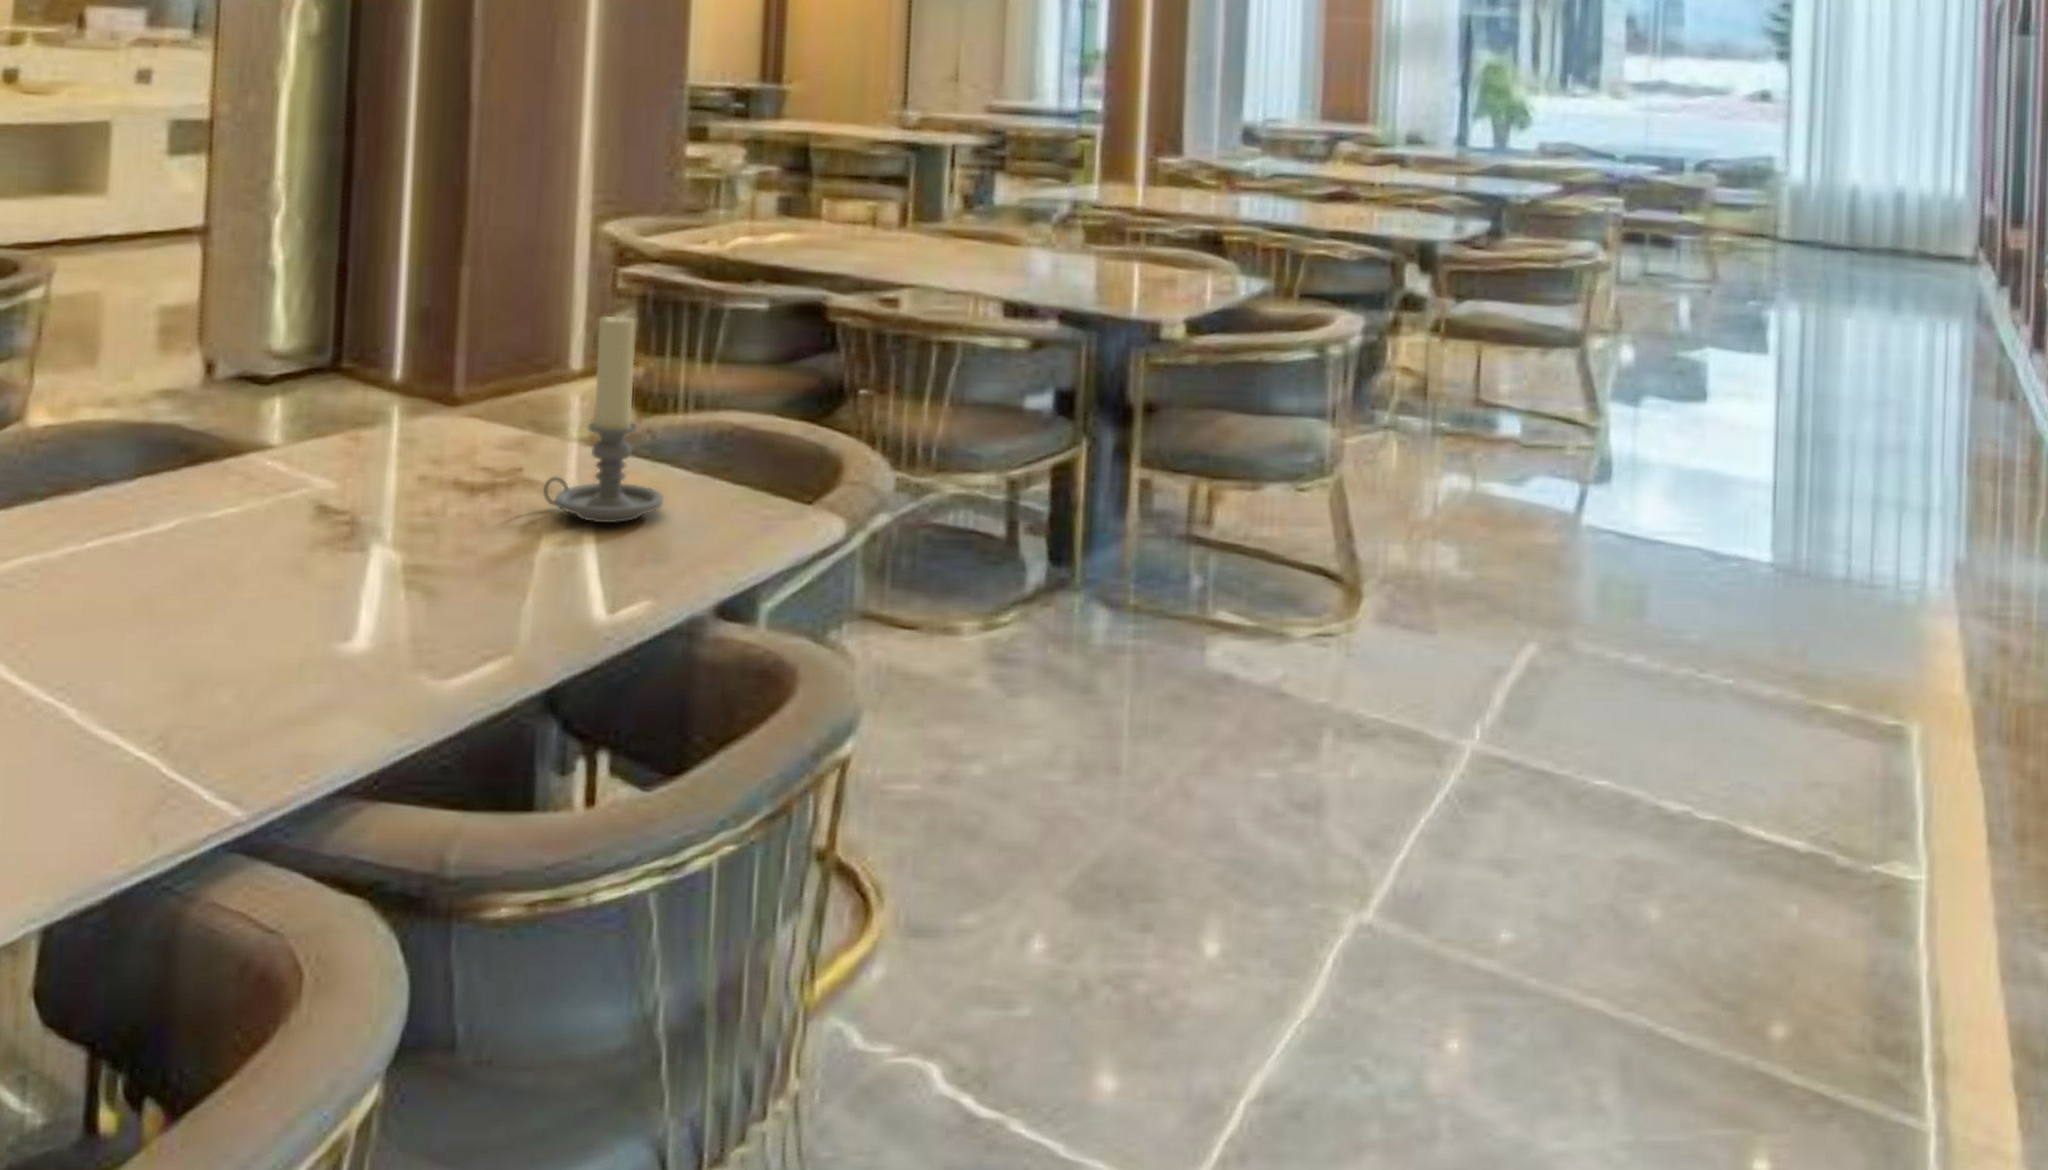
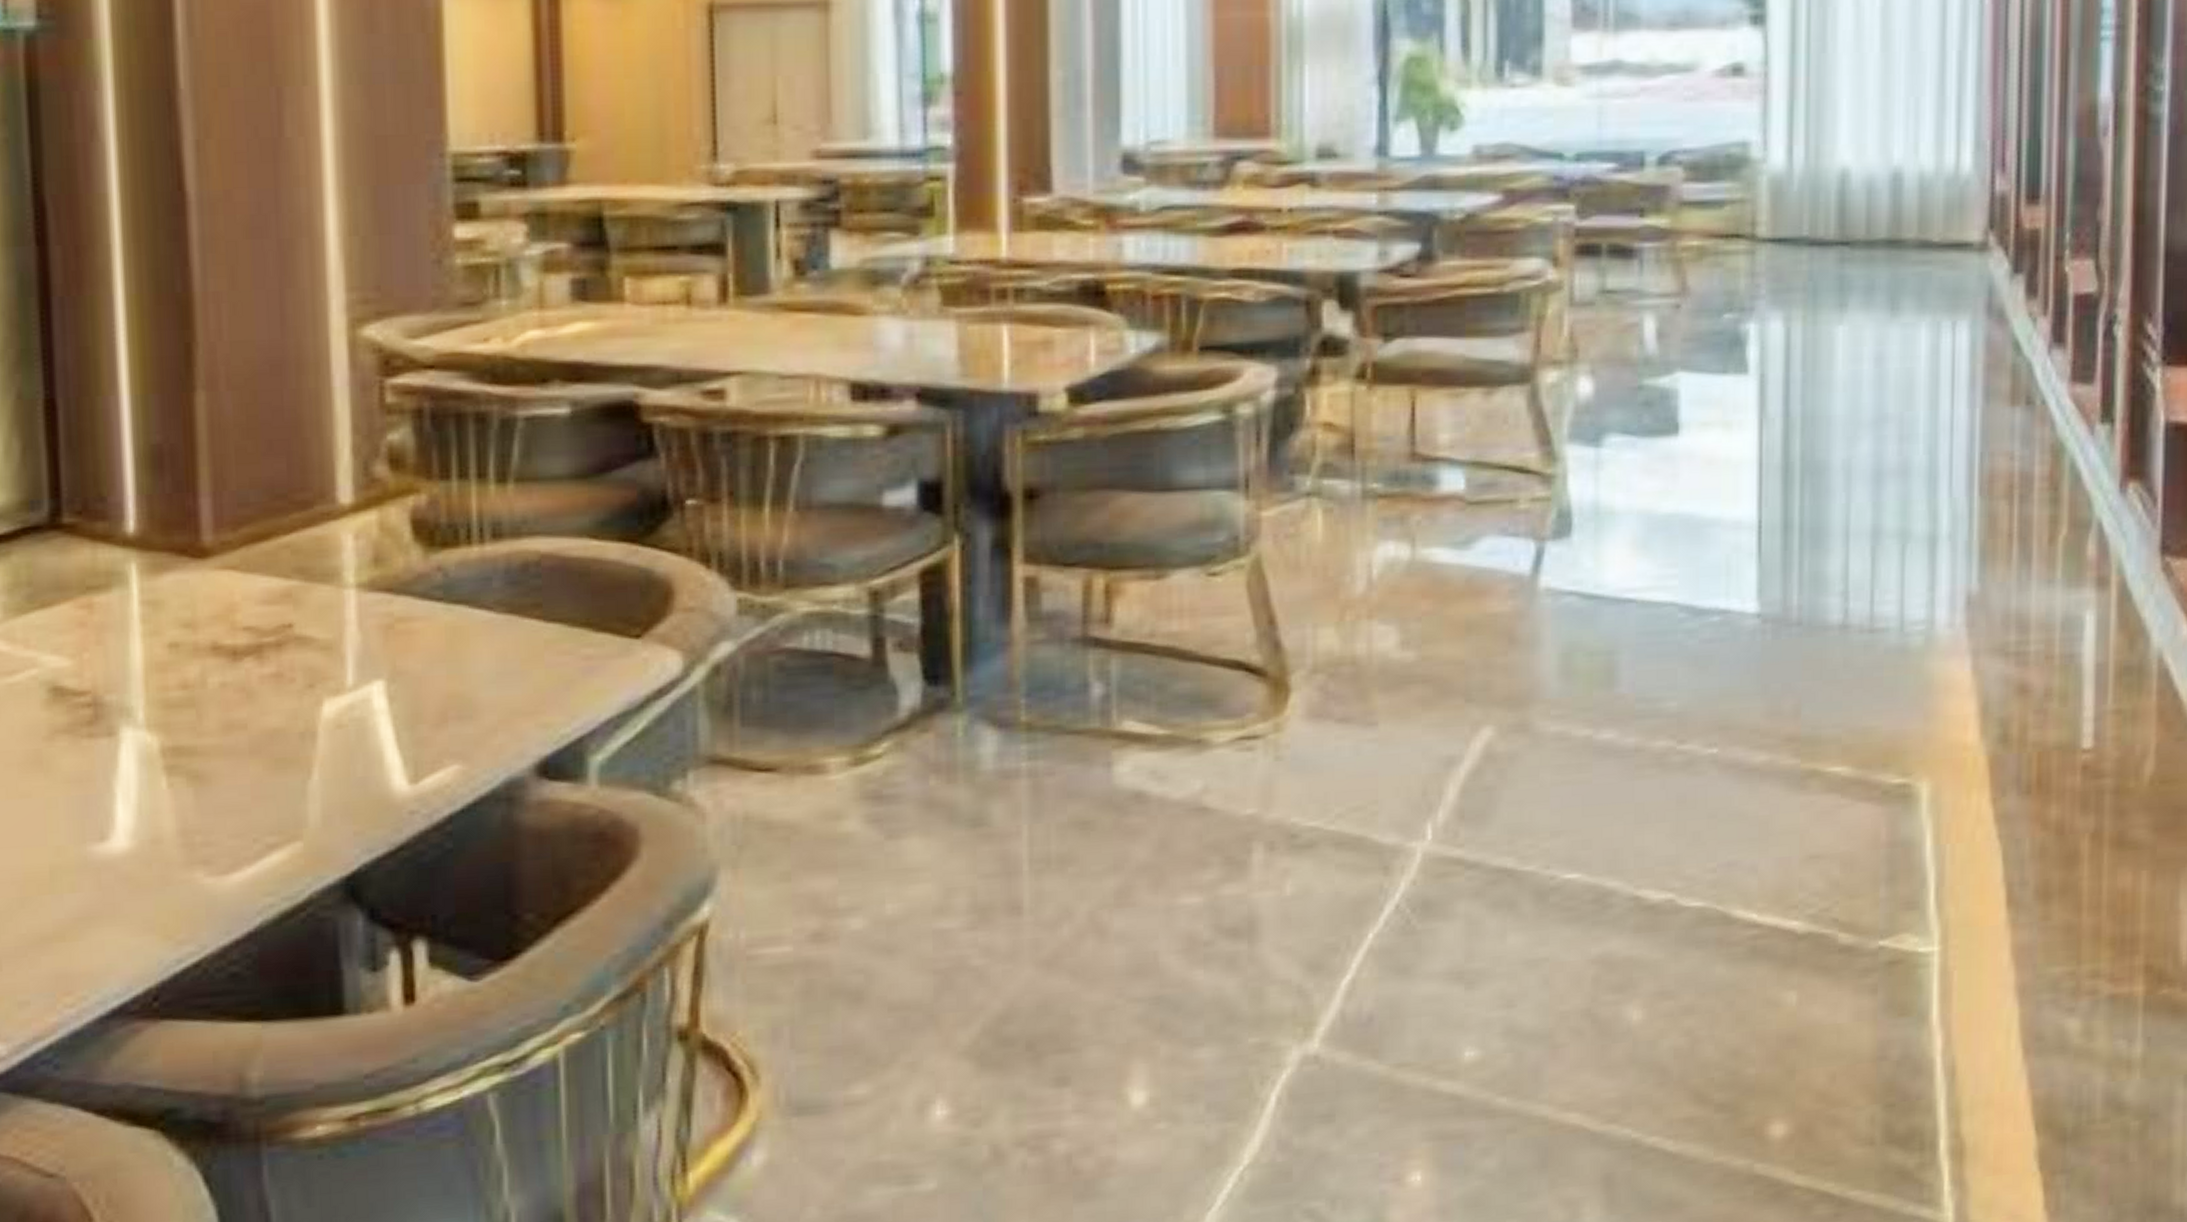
candle holder: present [542,313,665,524] -> none [318,432,466,682]

